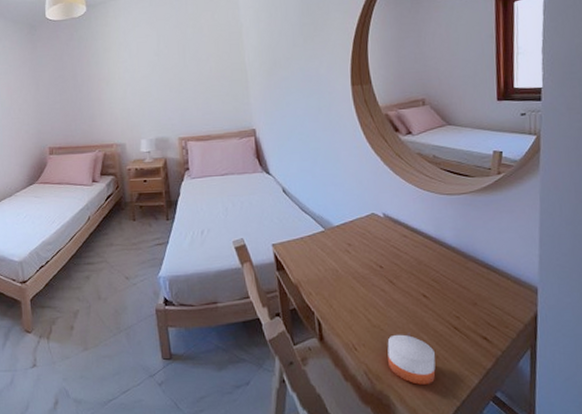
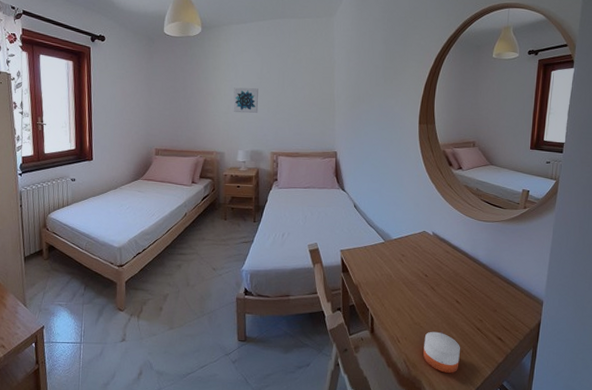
wall art: none [129,67,159,98] -> present [233,87,259,113]

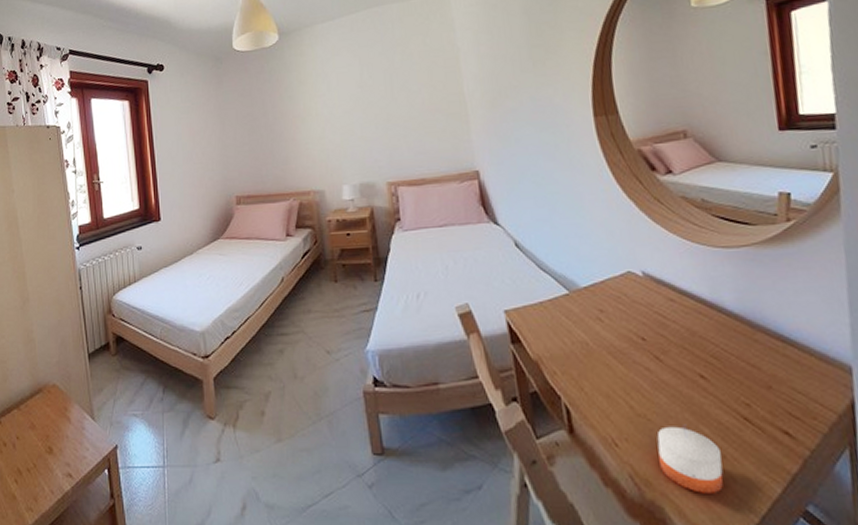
wall art: present [233,87,259,113] -> none [328,100,363,137]

